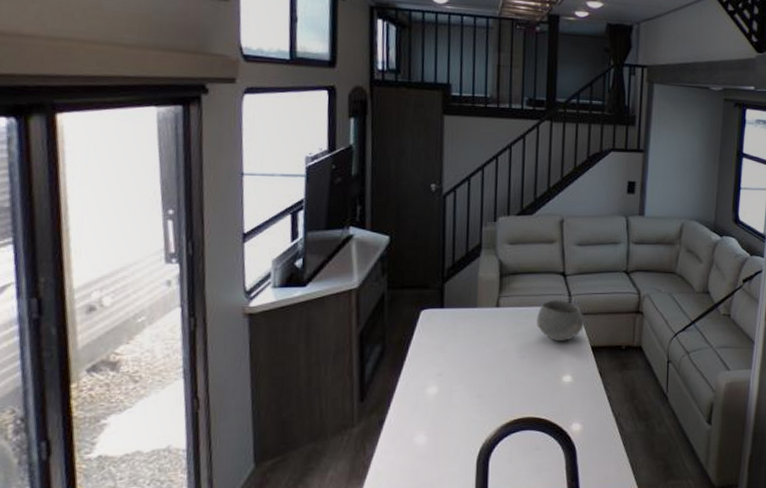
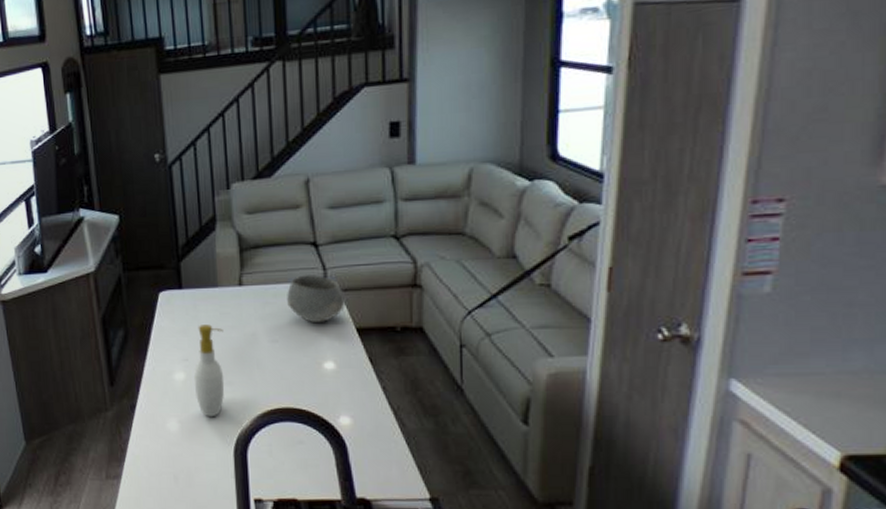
soap bottle: none [445,342,478,429] -> present [193,324,225,417]

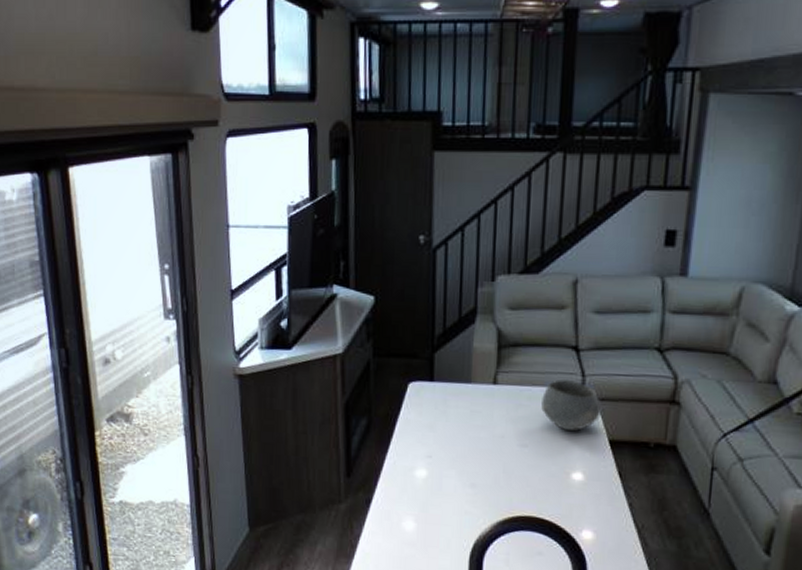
soap bottle: present [193,324,225,417] -> none [435,421,472,520]

